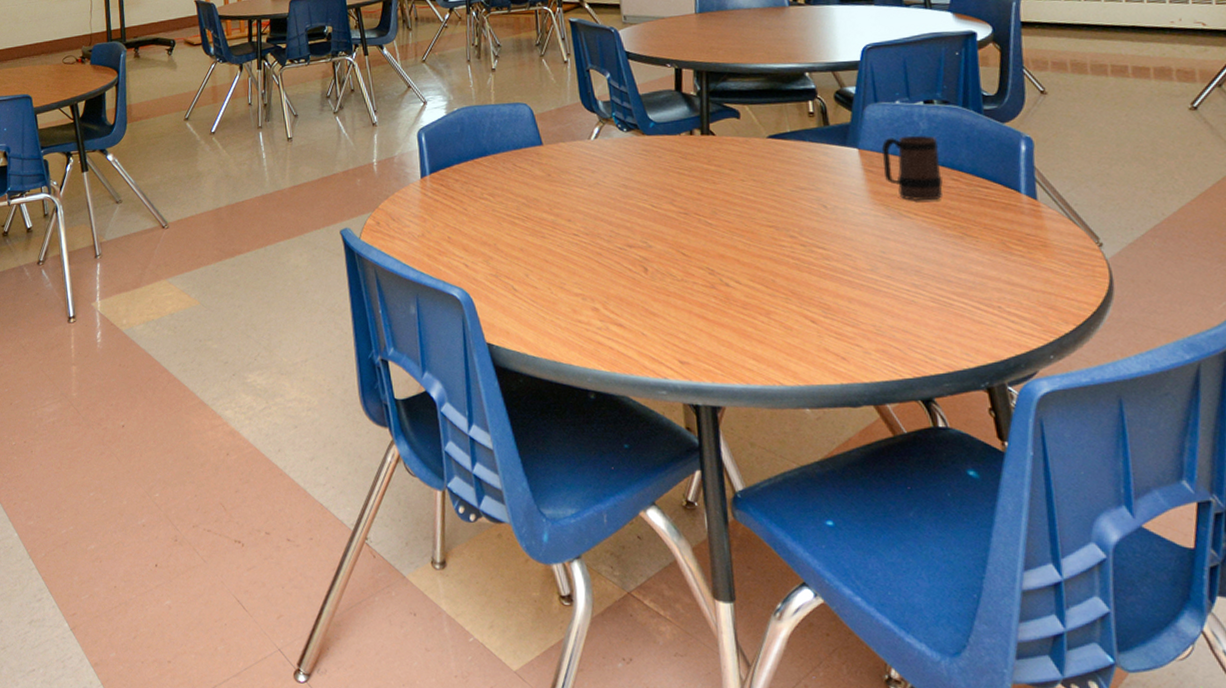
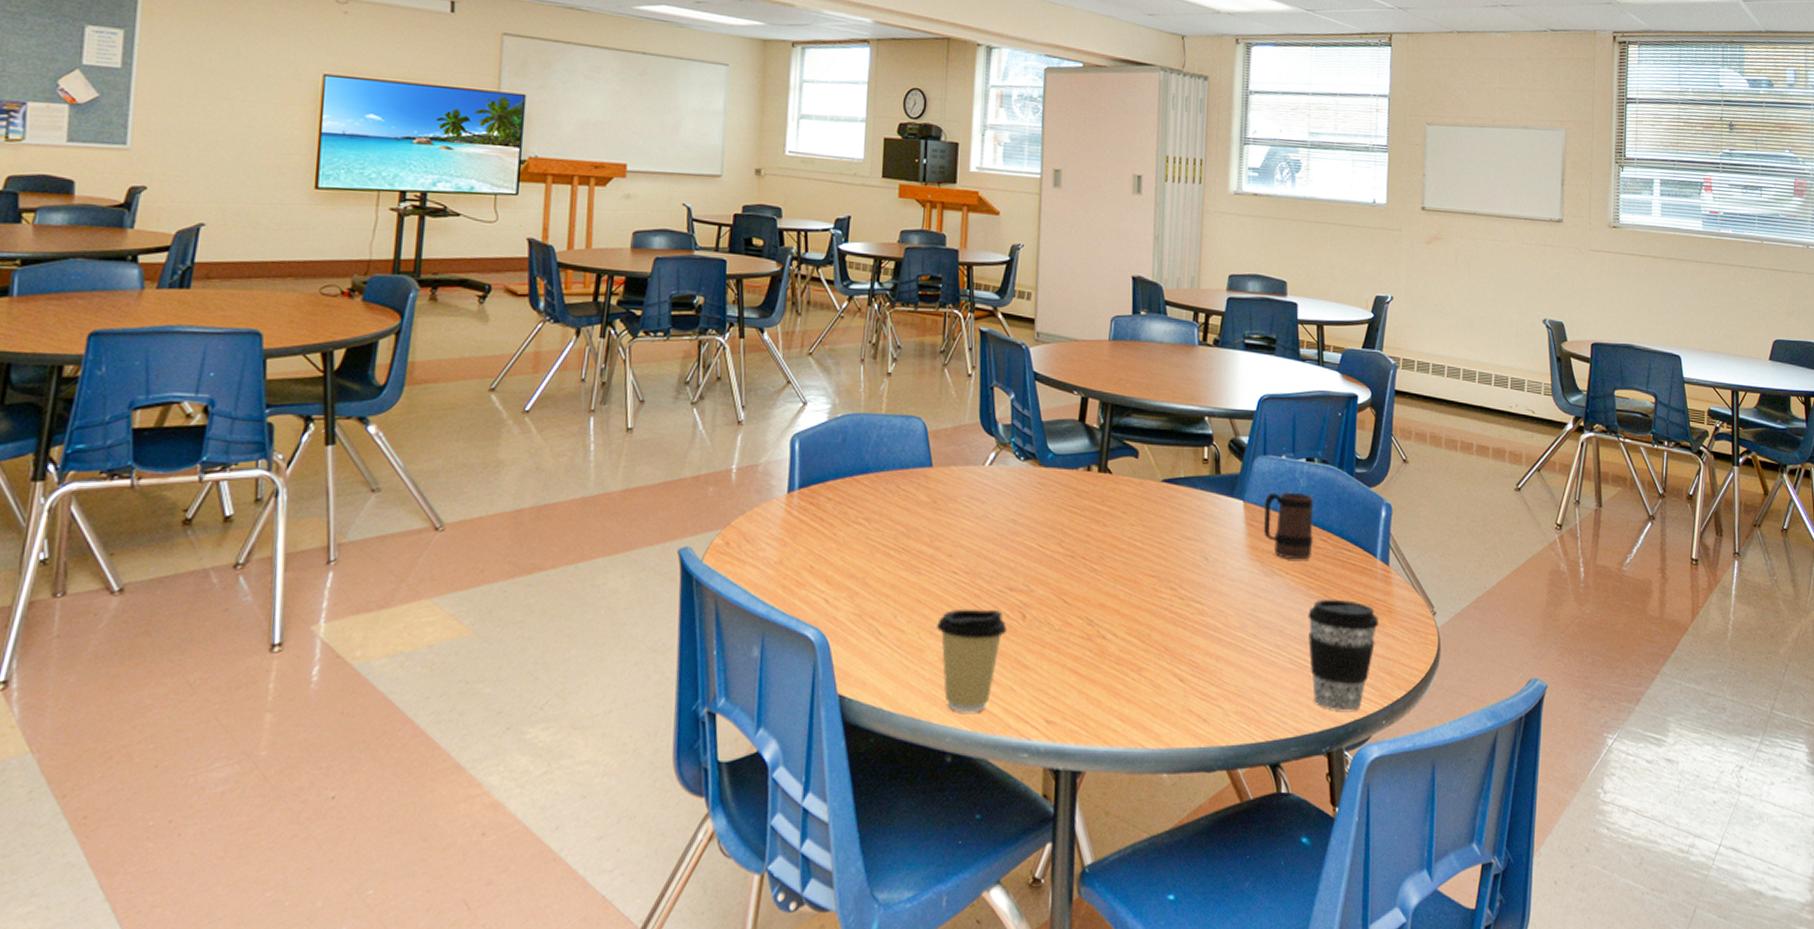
coffee cup: none [564,265,632,356] -> present [935,609,1008,713]
coffee cup: none [946,236,1033,347] -> present [1308,599,1379,711]

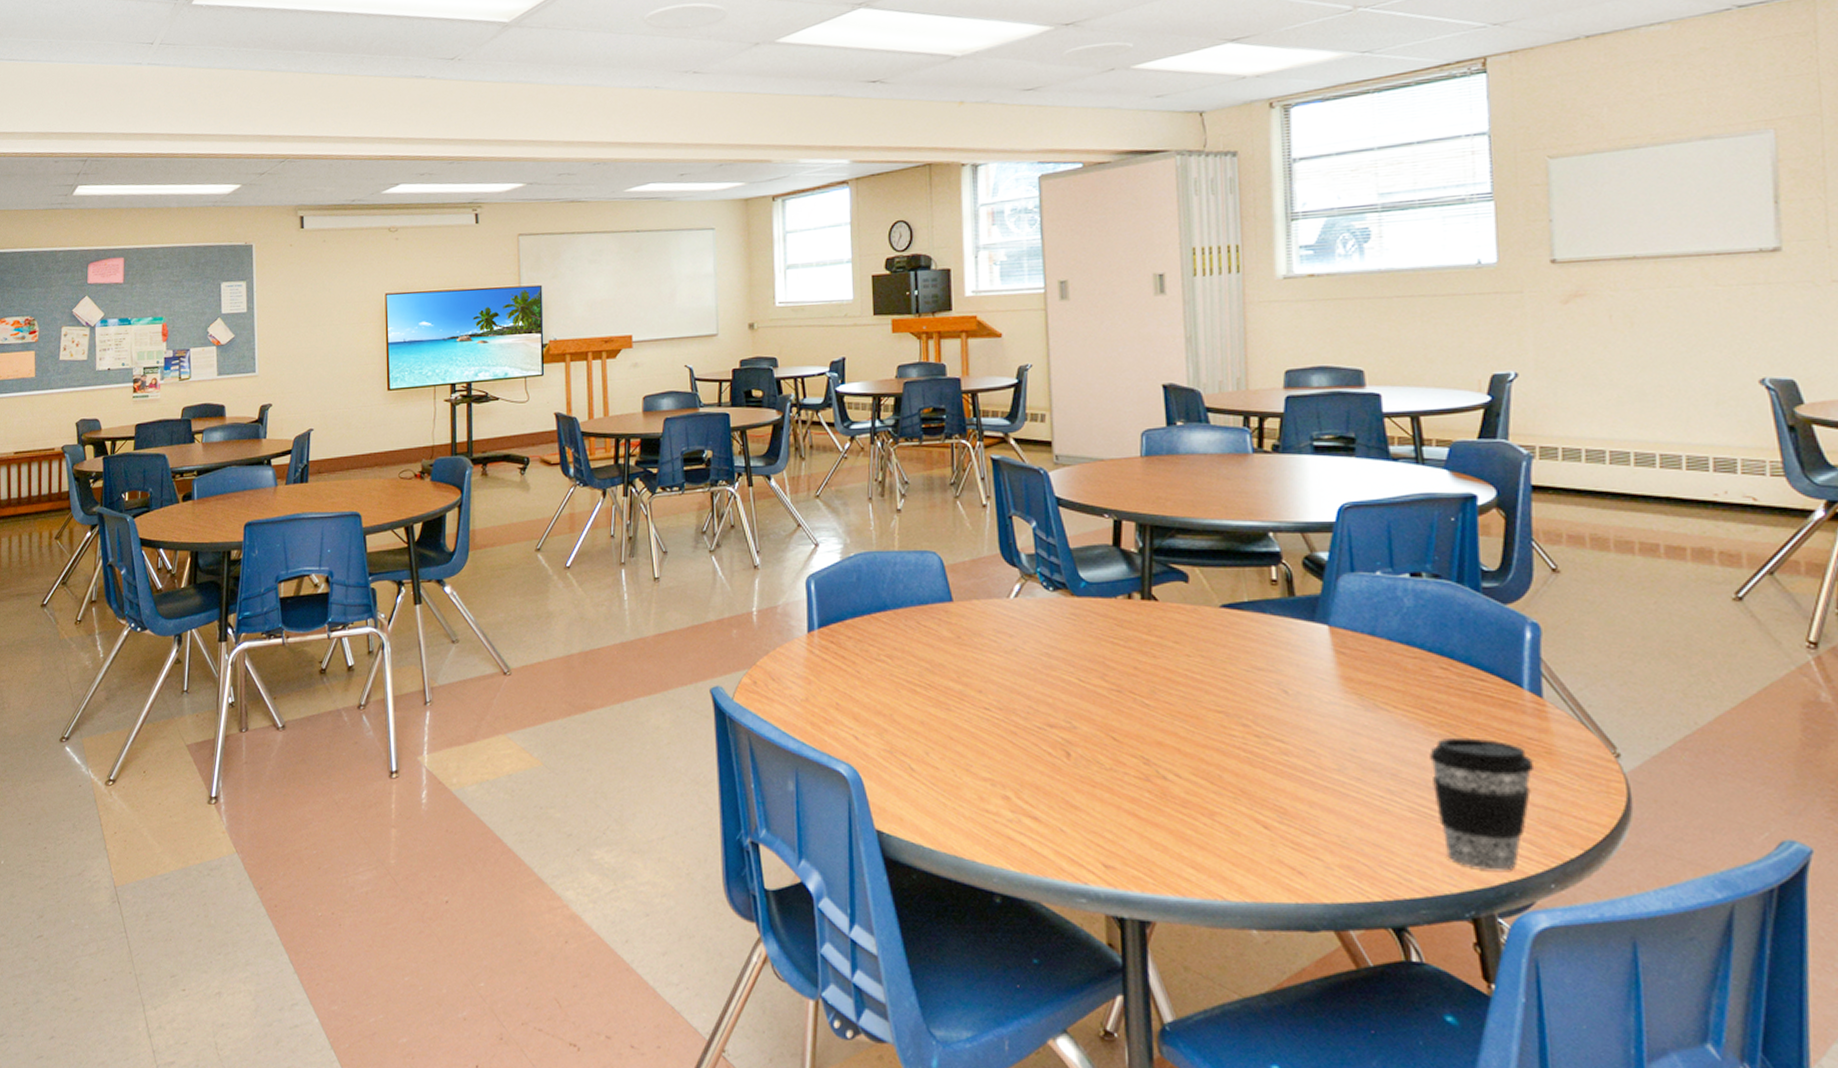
coffee cup: present [935,609,1008,713] -> none [971,746,1051,854]
mug: present [1263,492,1314,560] -> none [1356,613,1429,692]

